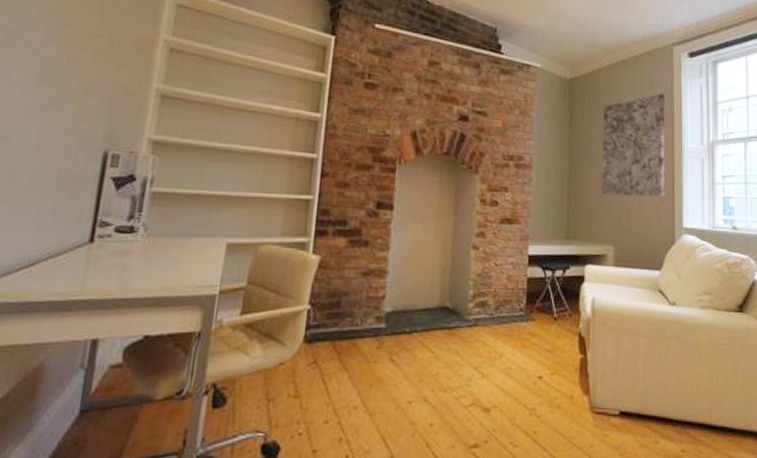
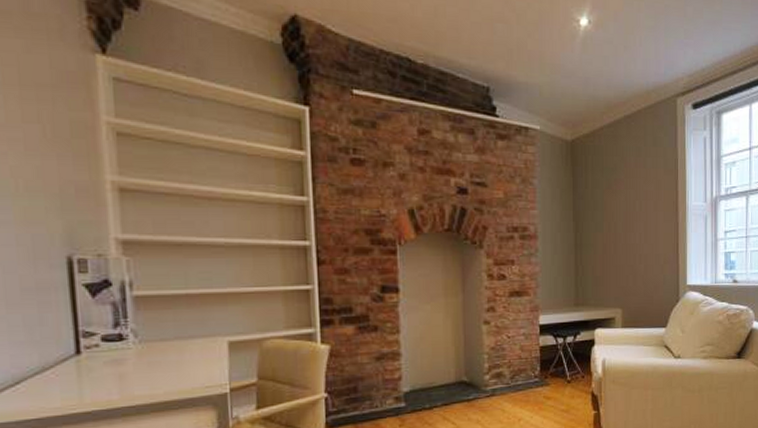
wall art: present [600,93,665,197] -> none [606,150,670,260]

